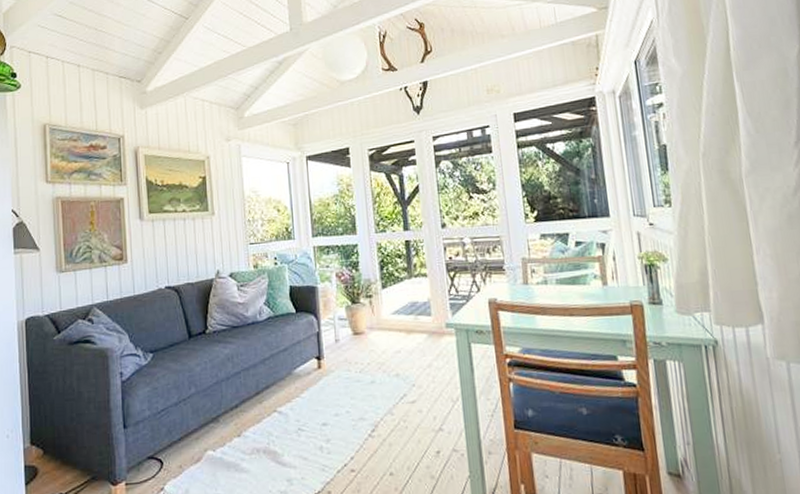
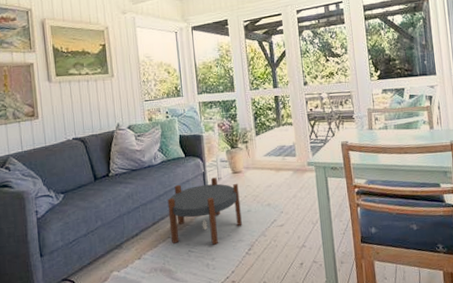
side table: none [274,338,364,423] -> present [167,177,242,245]

